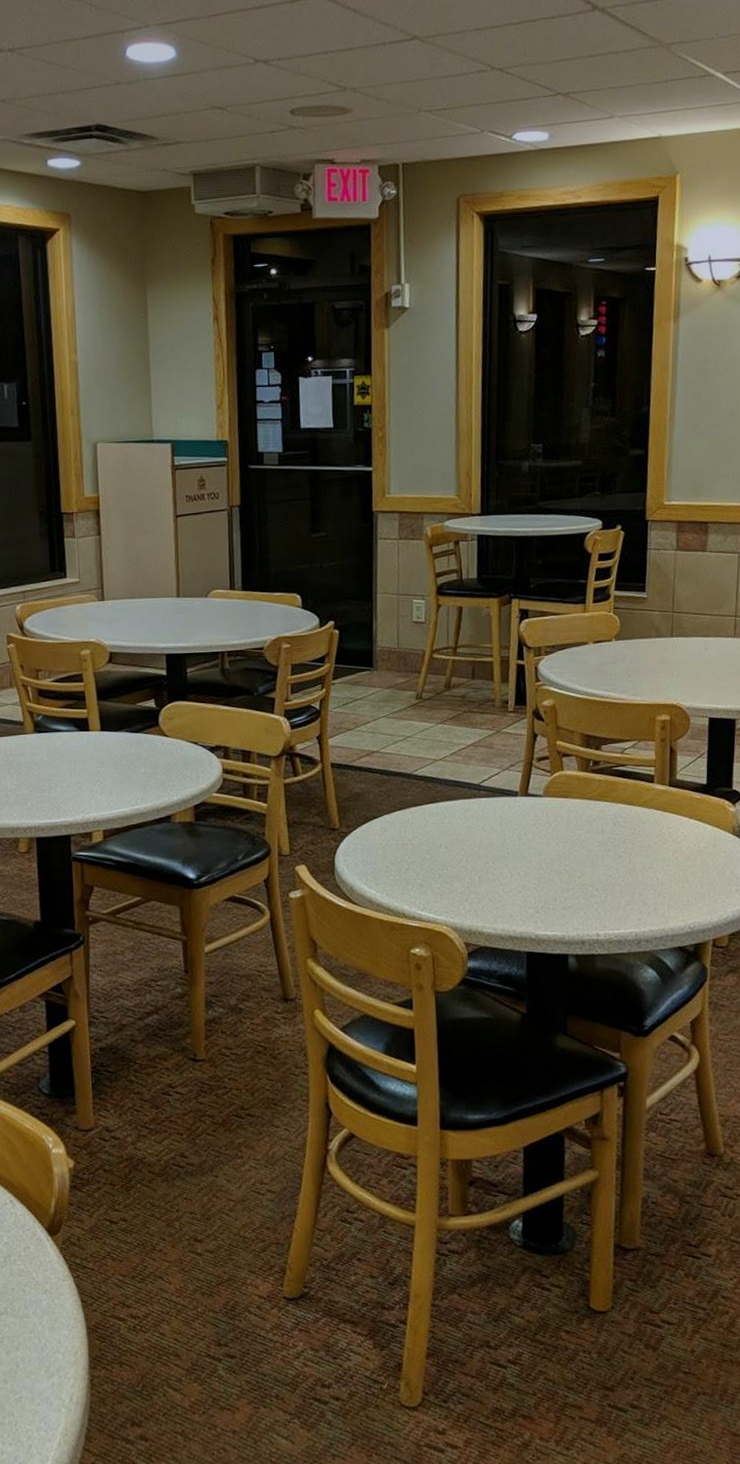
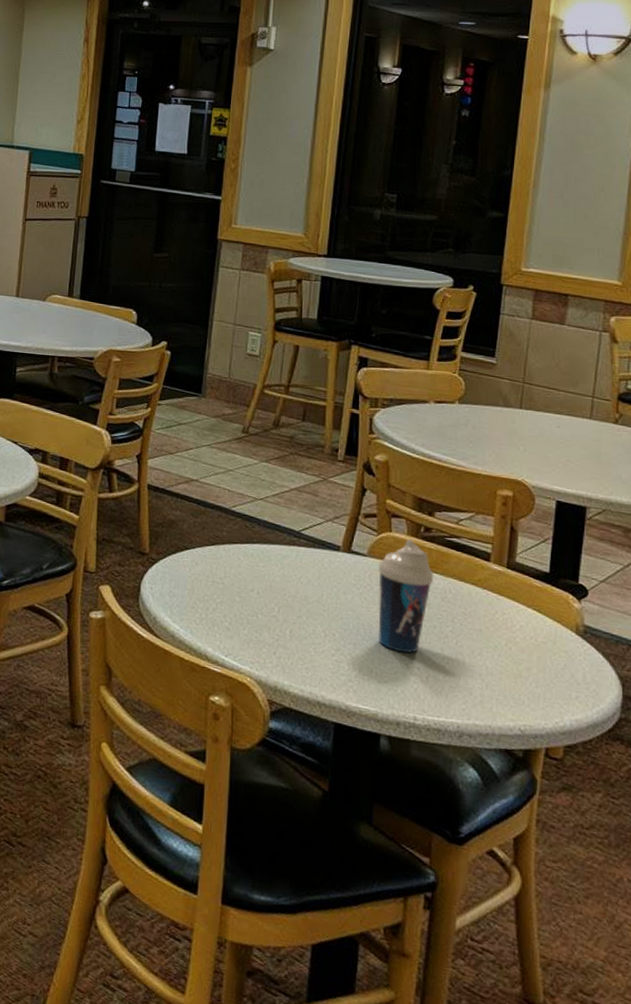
beverage cup: none [554,774,605,879] -> present [378,538,434,653]

